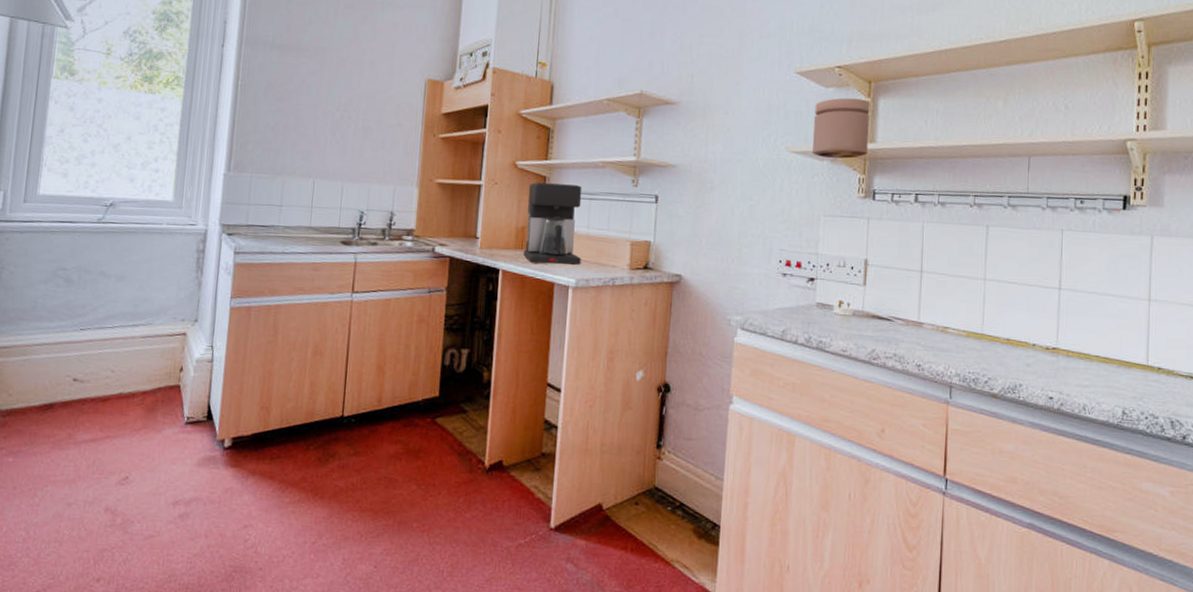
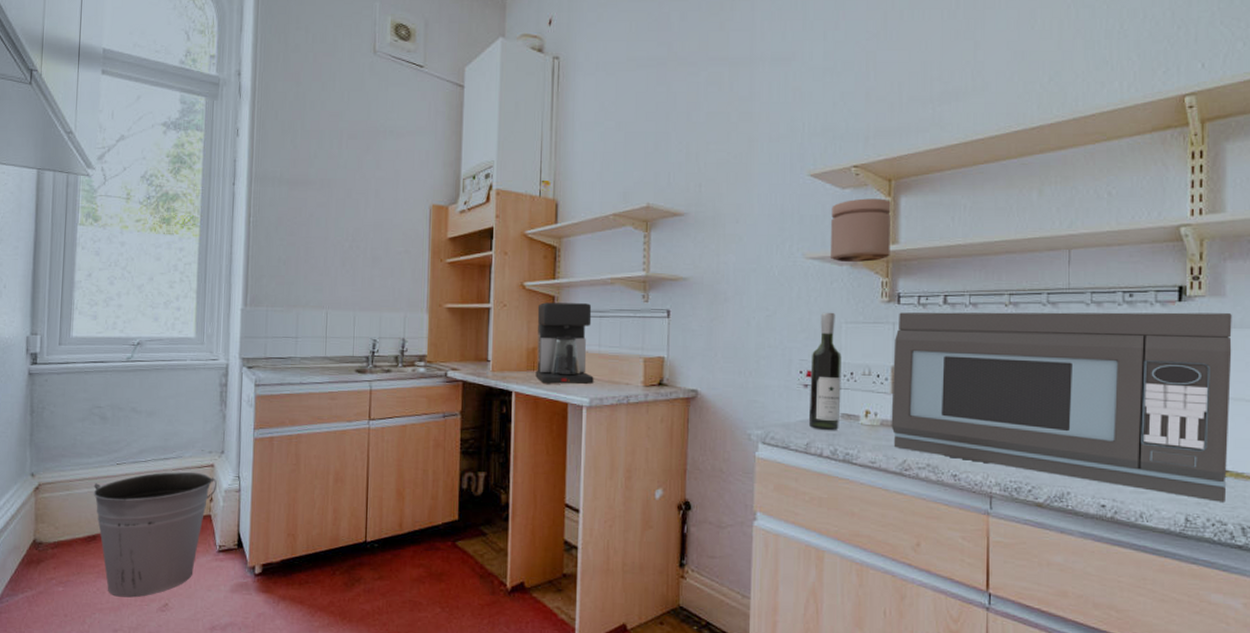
bucket: none [52,339,189,470] -> present [93,471,218,598]
bottle: none [785,204,819,320] -> present [808,312,842,431]
microwave: none [862,208,1168,397] -> present [891,312,1232,502]

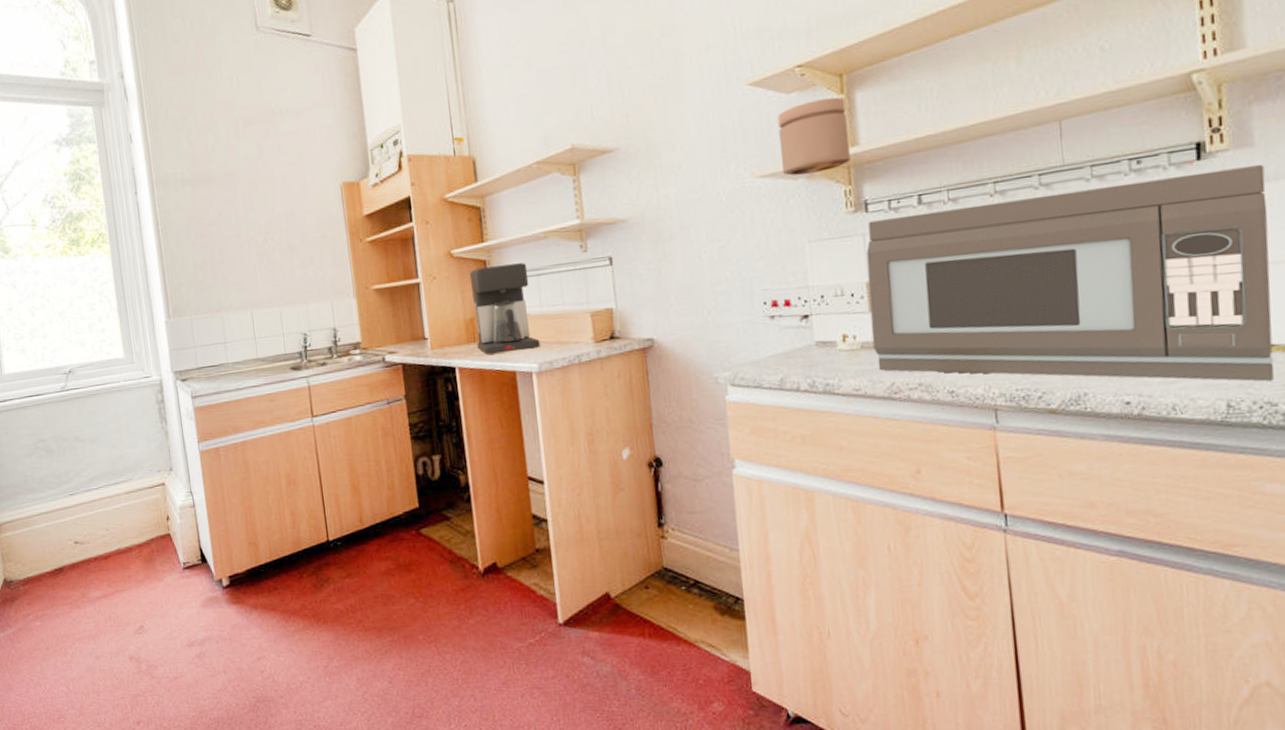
bucket: present [93,471,218,598] -> none [51,492,172,625]
bottle: present [808,312,842,431] -> none [774,232,815,364]

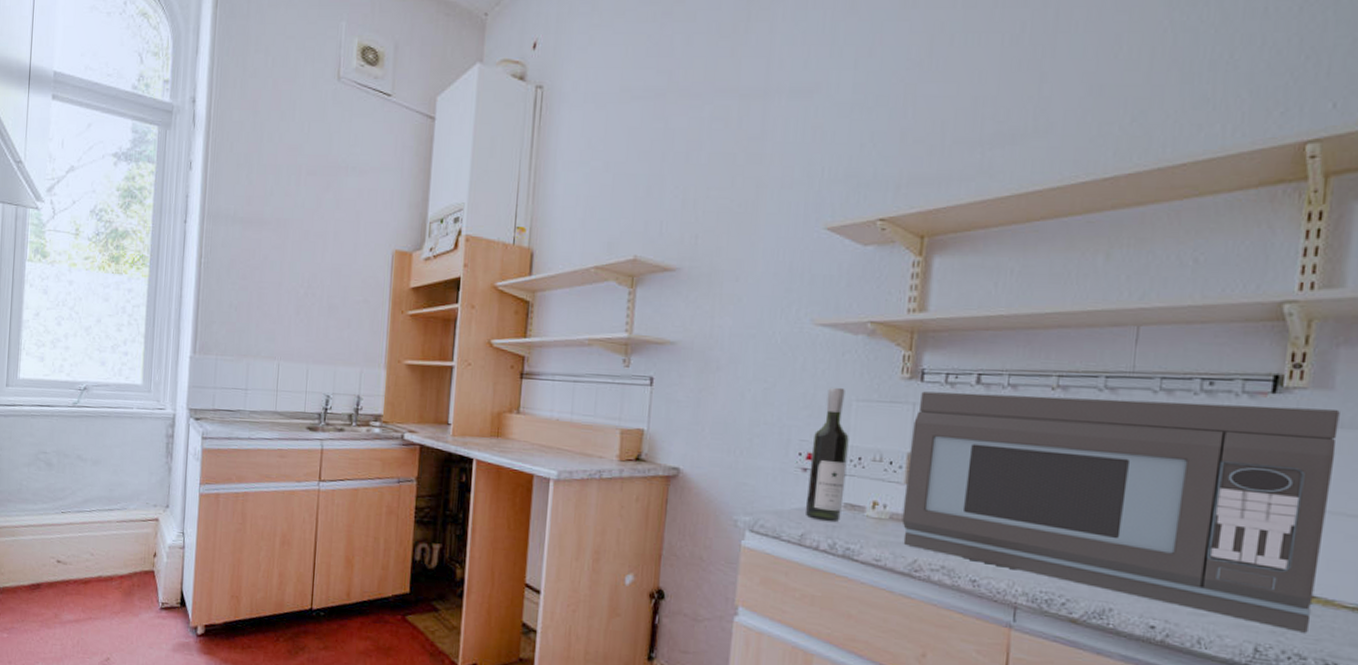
coffee maker: present [469,262,540,355] -> none [499,363,566,456]
bottle: none [774,232,815,364] -> present [804,387,849,523]
jar: present [777,97,851,176] -> none [844,257,921,332]

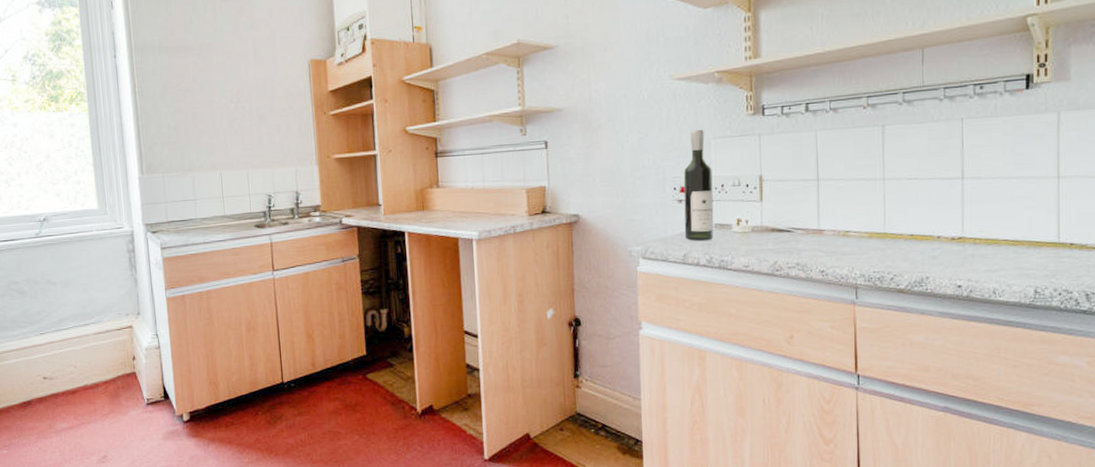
microwave: present [902,391,1340,633] -> none [760,96,1076,273]

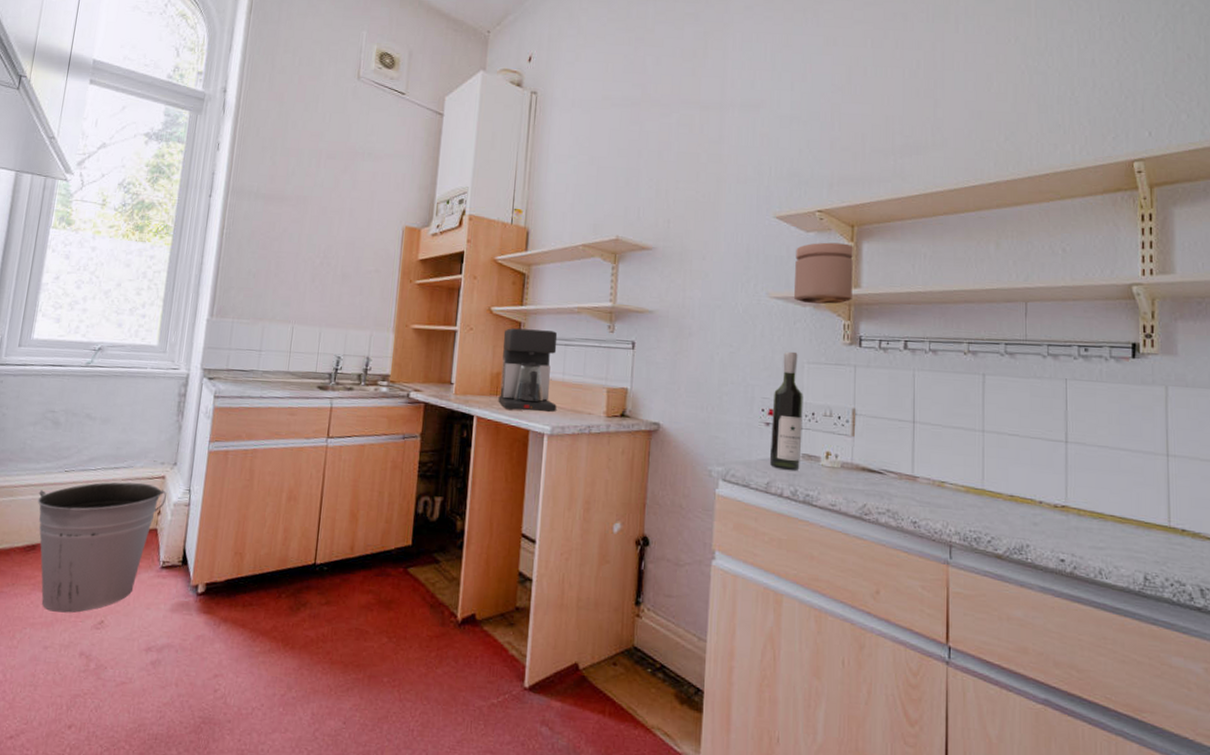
bucket: none [21,334,138,454] -> present [37,482,167,613]
coffee maker: none [421,142,481,223] -> present [498,328,558,413]
jar: none [695,15,753,80] -> present [794,242,853,304]

